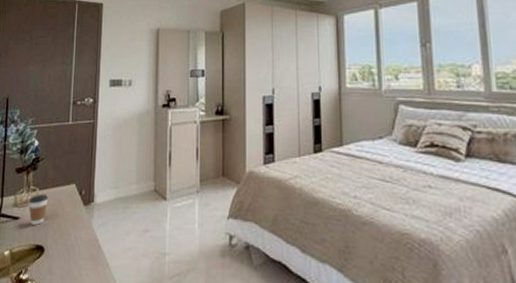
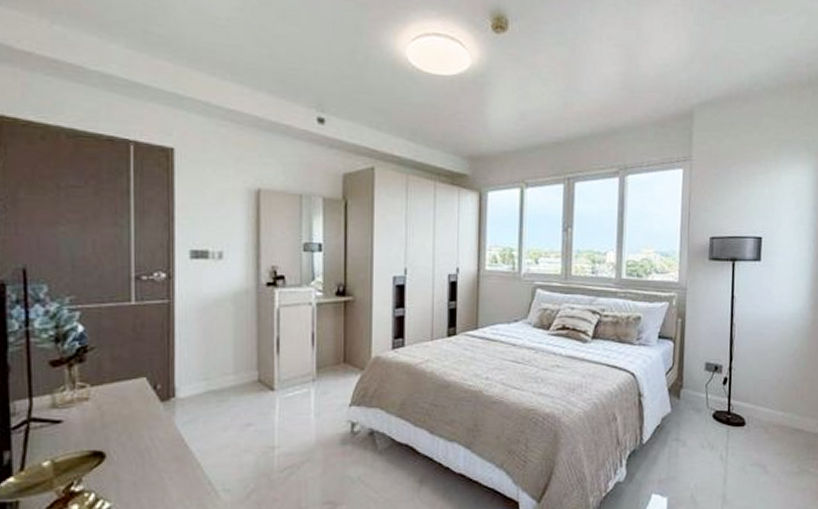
coffee cup: present [29,194,49,225] -> none [76,391,107,428]

